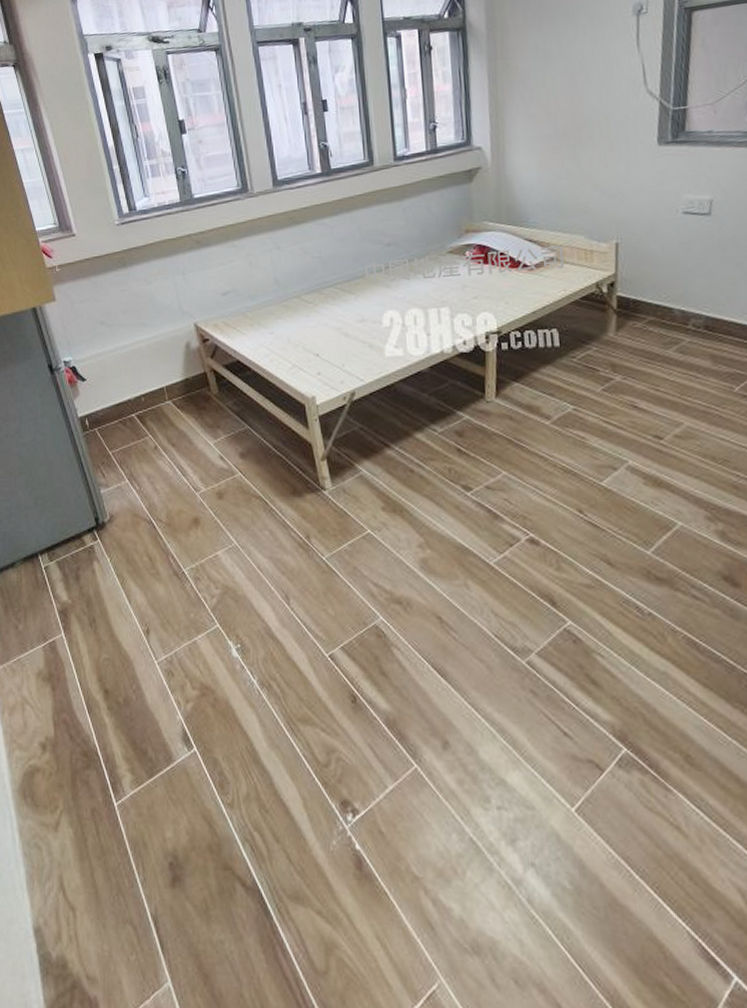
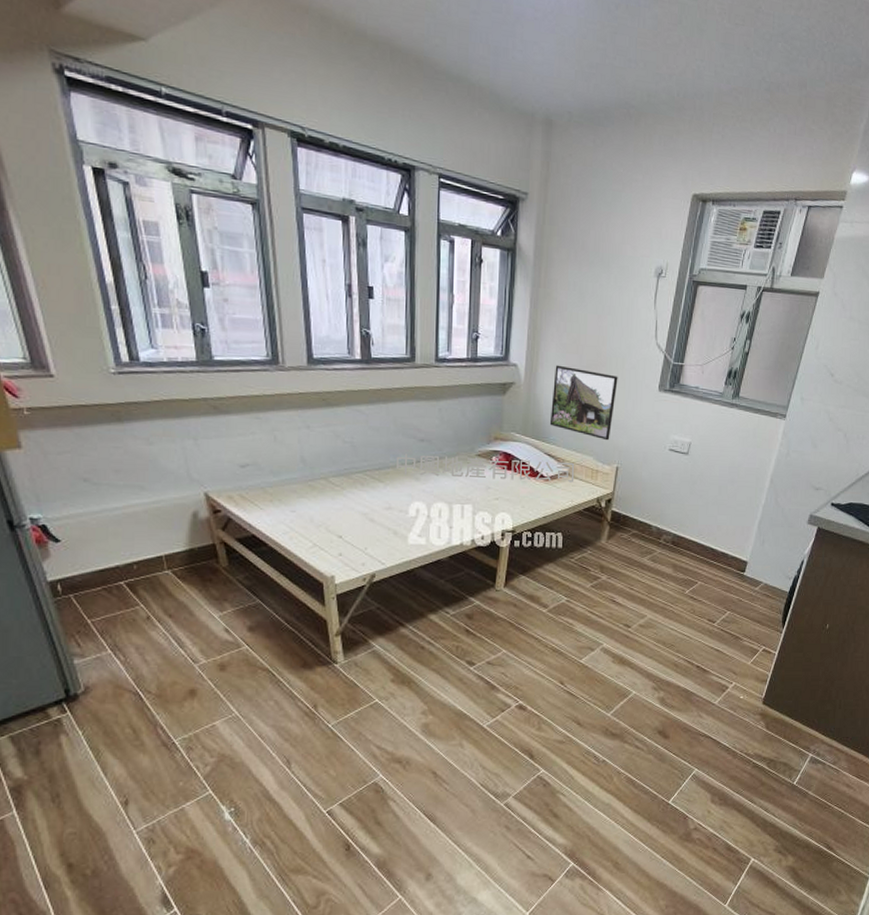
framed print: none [525,137,604,214] -> present [549,365,618,441]

